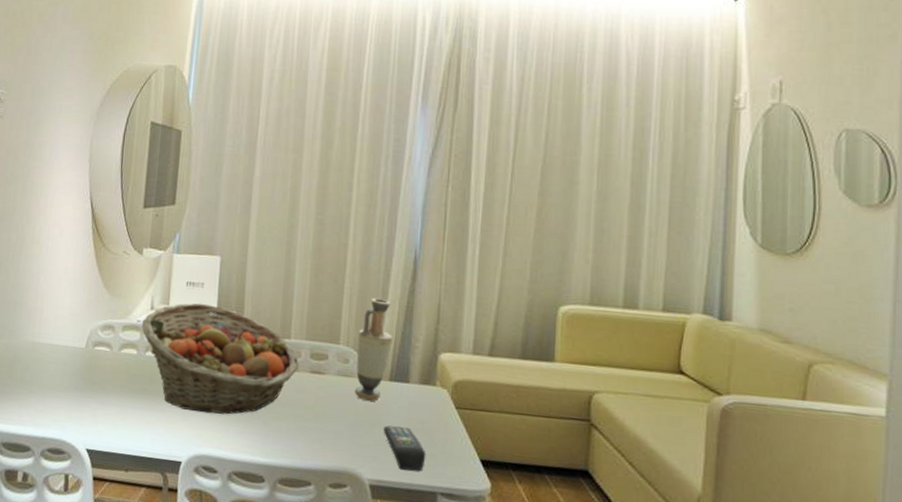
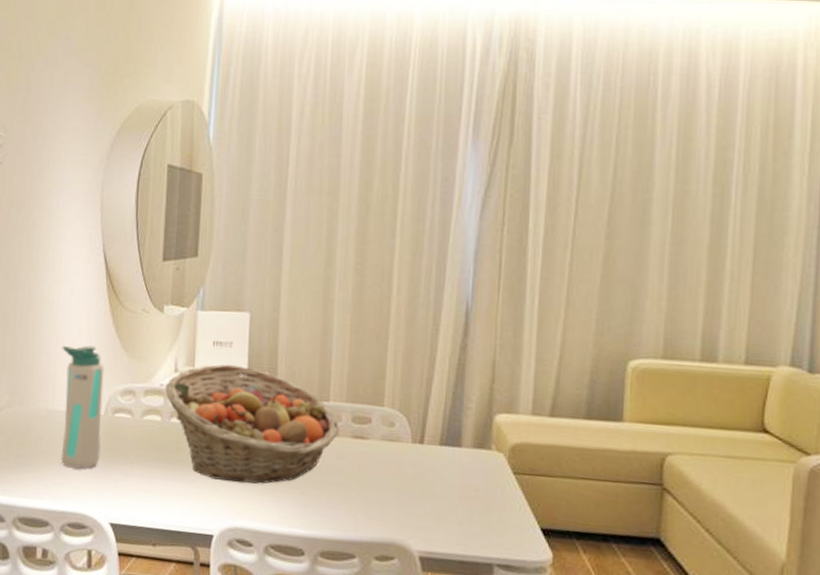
water bottle: none [44,283,87,398] -> present [61,345,104,469]
vase: present [354,297,393,402] -> none [401,355,443,469]
remote control: present [383,425,426,471] -> none [433,493,481,542]

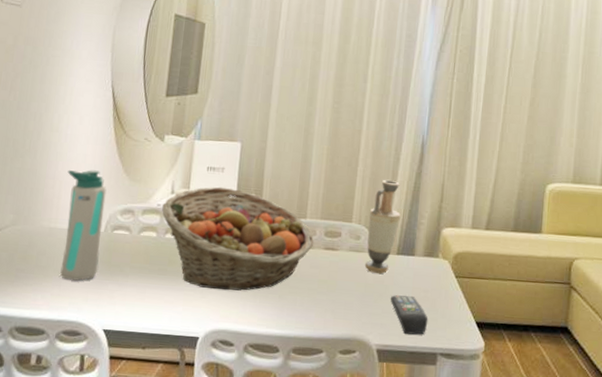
vase: none [401,355,443,469] -> present [364,179,401,275]
remote control: none [433,493,481,542] -> present [390,295,428,335]

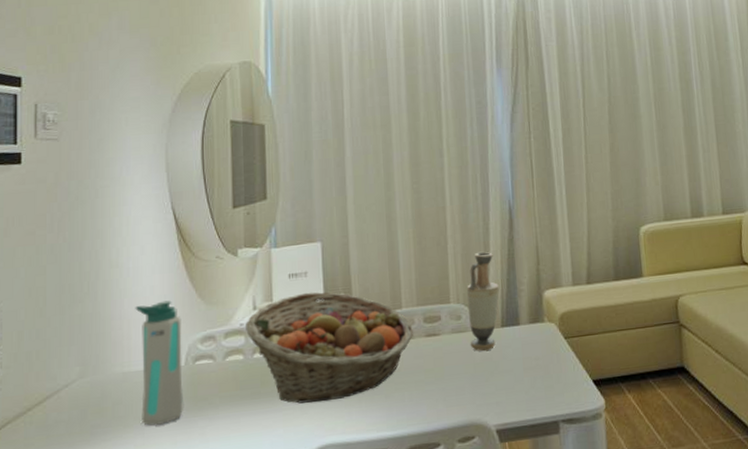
remote control: present [390,295,428,335] -> none [501,367,545,408]

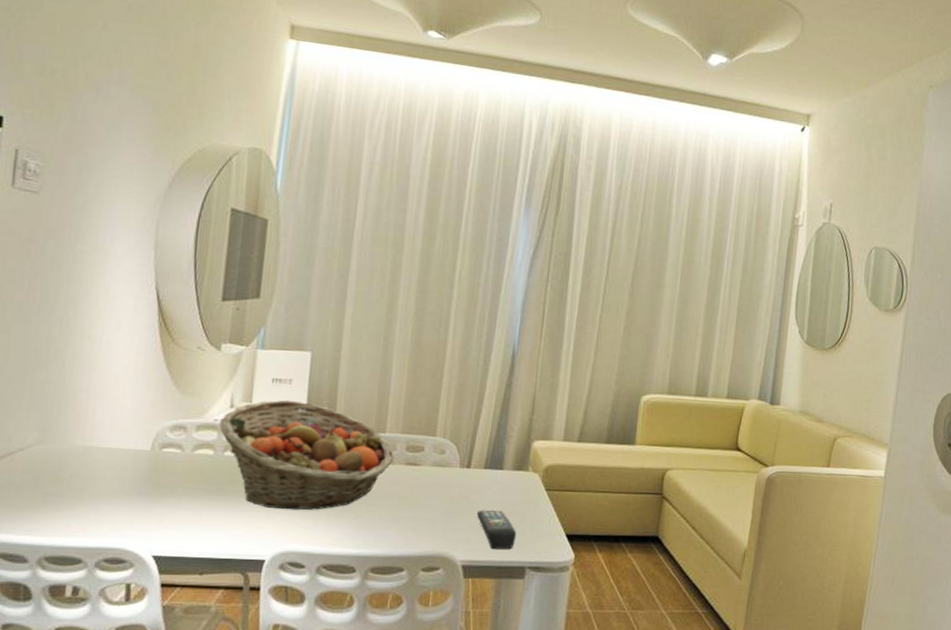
water bottle: present [135,300,185,426] -> none [98,382,153,504]
vase: present [467,251,499,352] -> none [449,391,489,489]
remote control: none [501,367,545,408] -> present [476,510,517,549]

